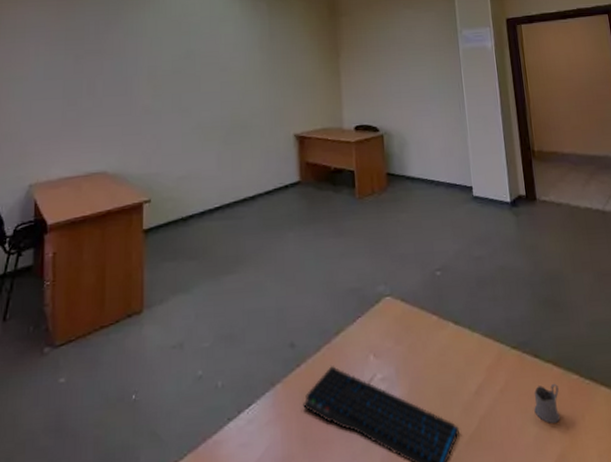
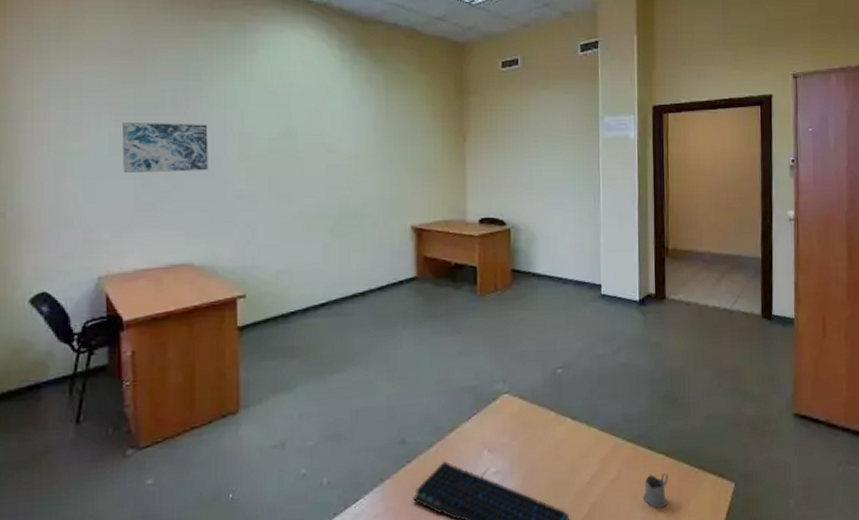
wall art: none [54,50,123,94] -> present [123,121,209,173]

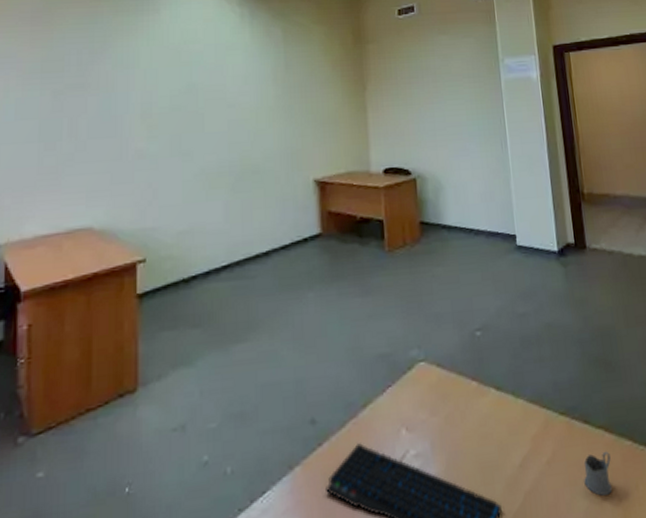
wall art: present [123,121,209,173] -> none [27,84,111,136]

